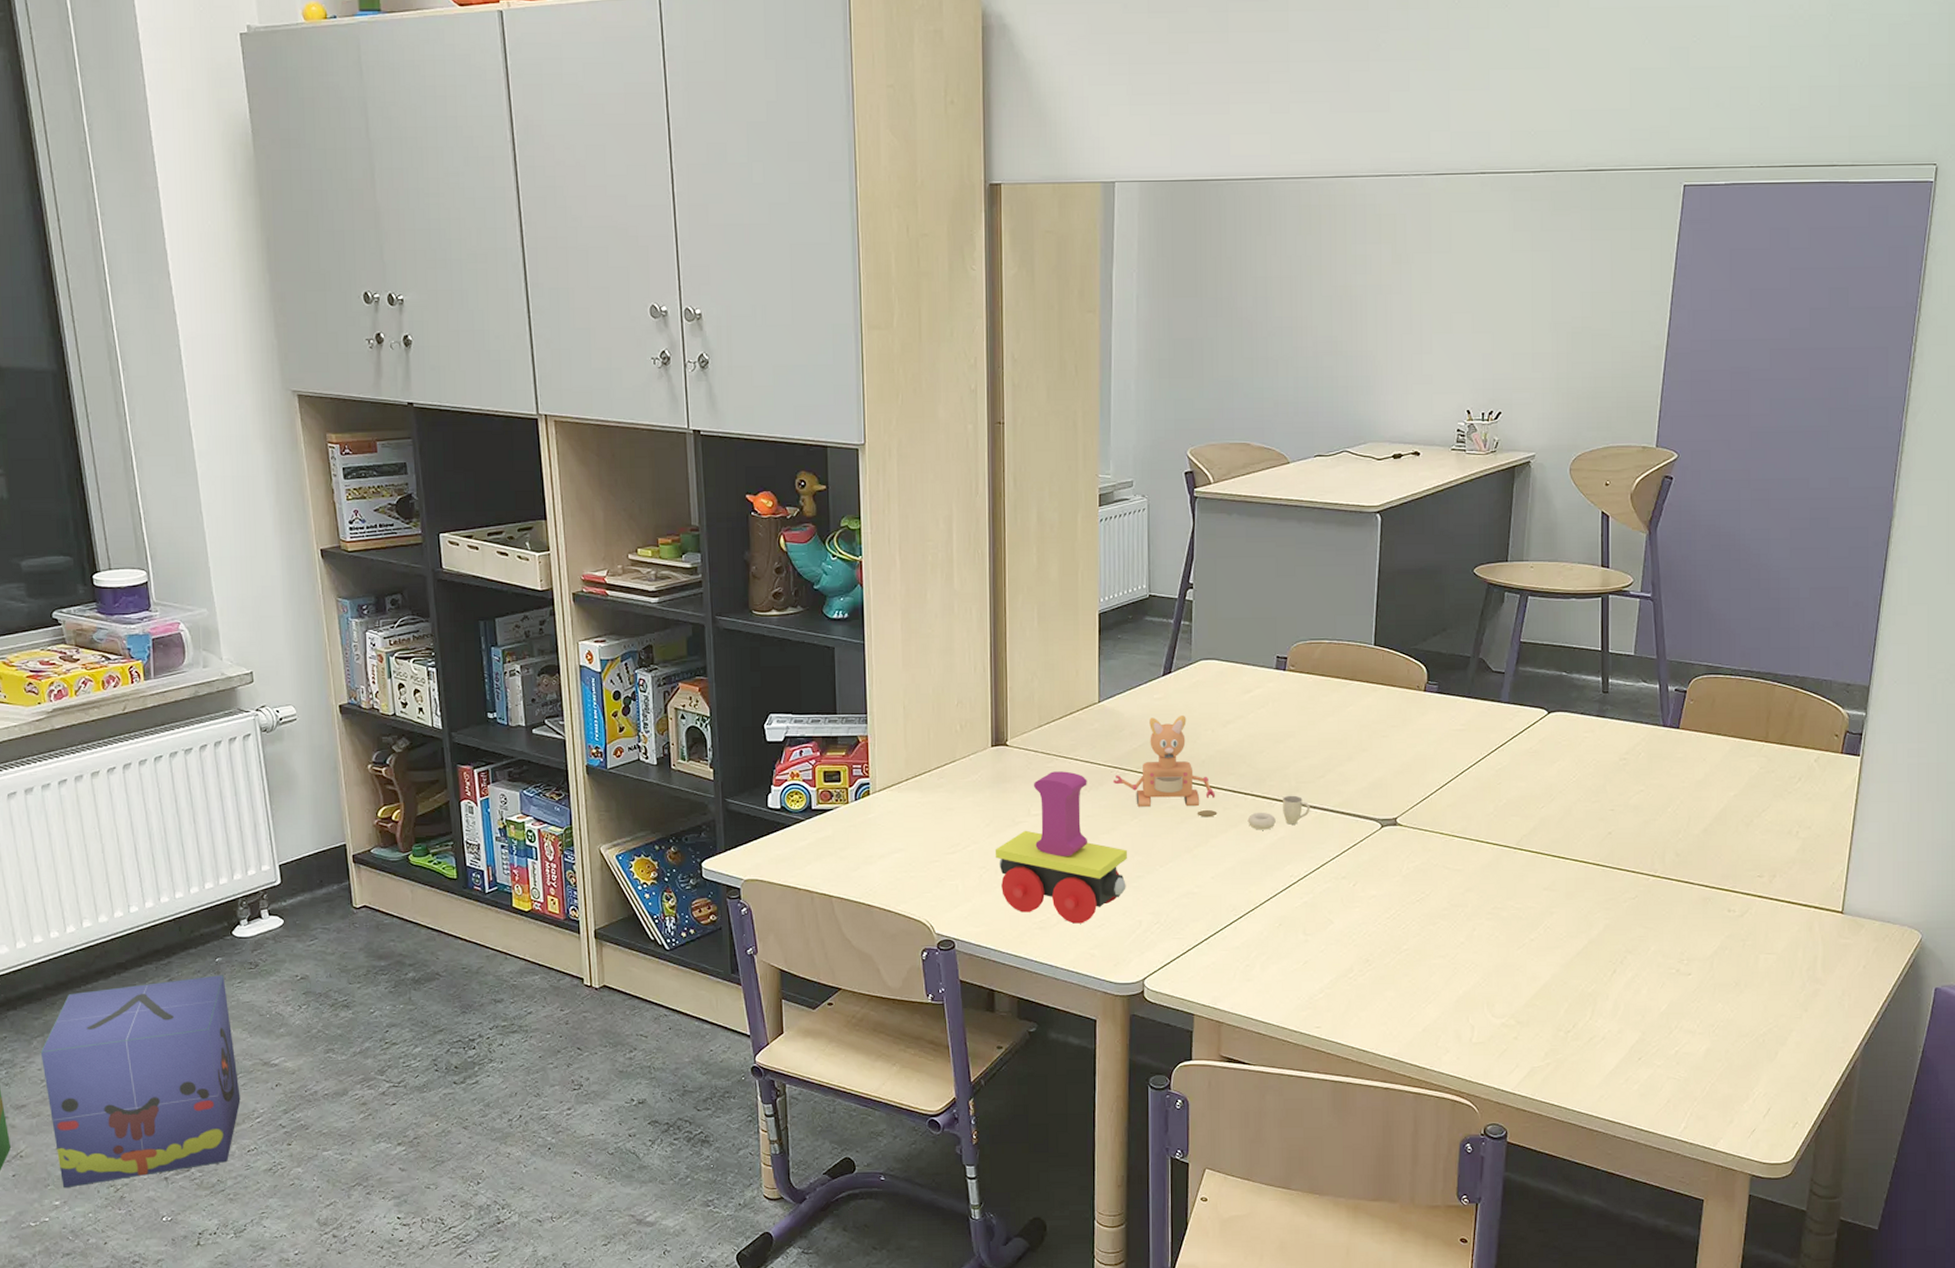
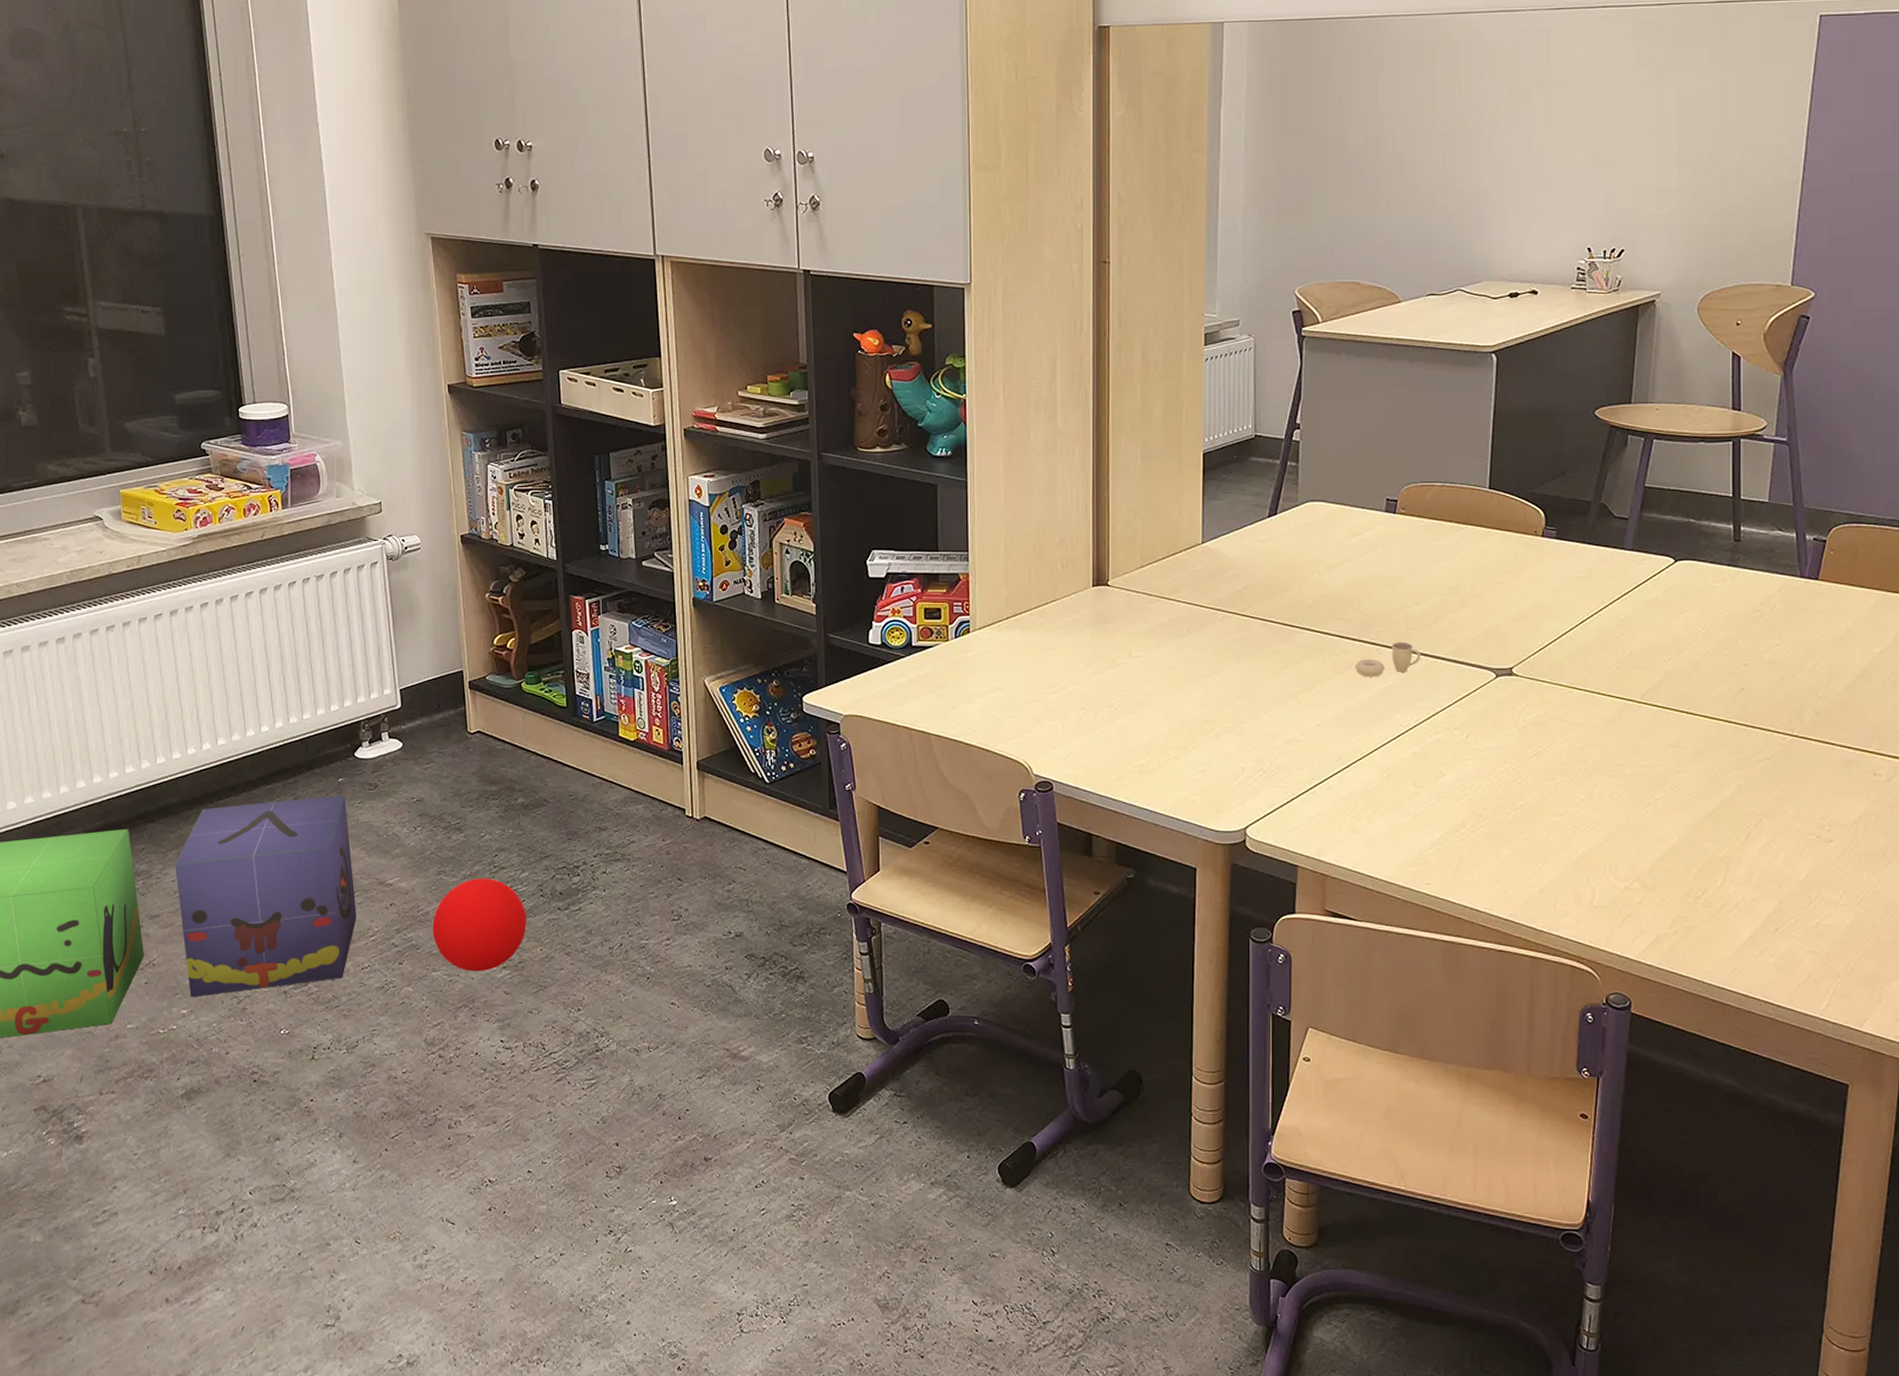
ball: none [322,1054,421,1150] -> present [432,877,526,972]
toy train: present [995,771,1128,924] -> none [1094,613,1231,769]
toy animal: present [1113,716,1218,818] -> none [1216,558,1324,663]

